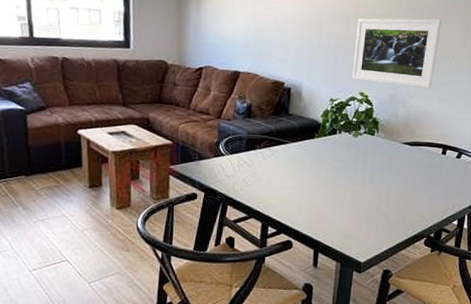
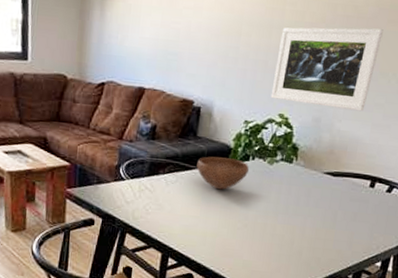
bowl: none [290,131,337,162] -> present [196,156,249,190]

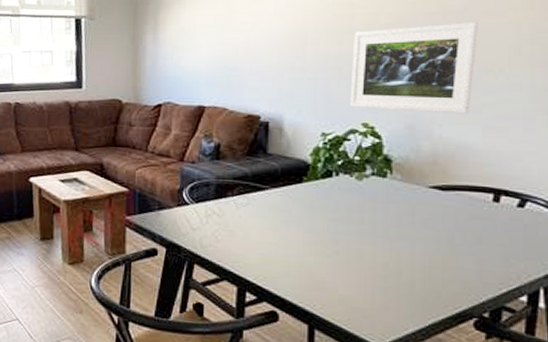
bowl: present [196,156,249,190] -> none [270,174,333,212]

